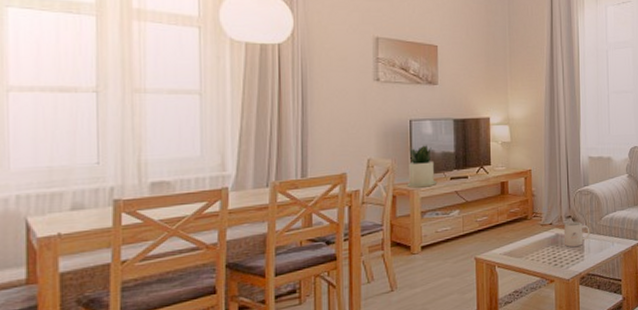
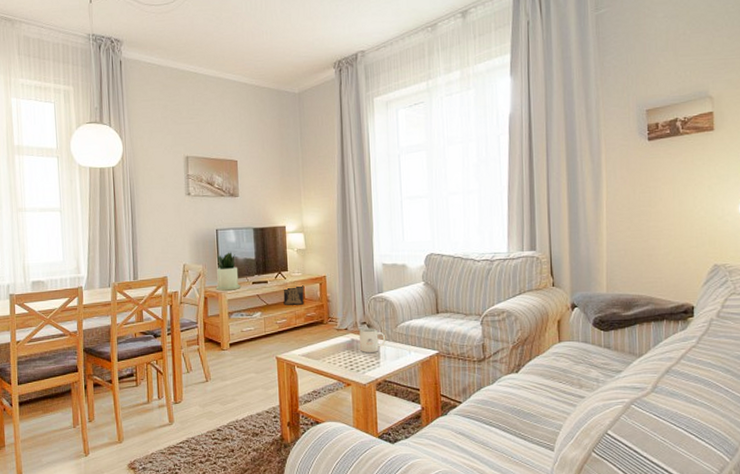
decorative box: none [485,180,508,202] -> present [283,285,304,305]

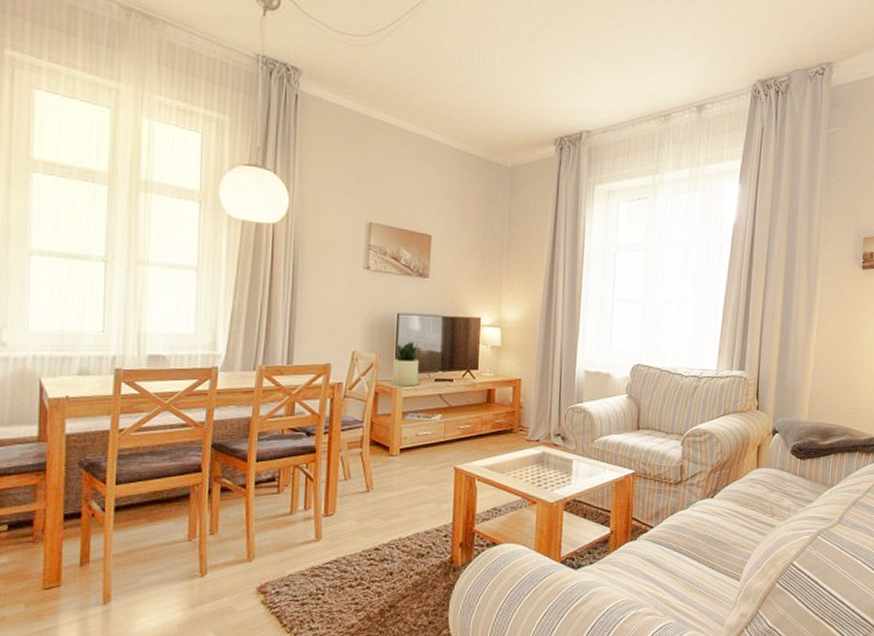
decorative box: present [283,285,304,305] -> none [469,387,494,410]
mug: present [359,328,386,354] -> none [550,441,581,469]

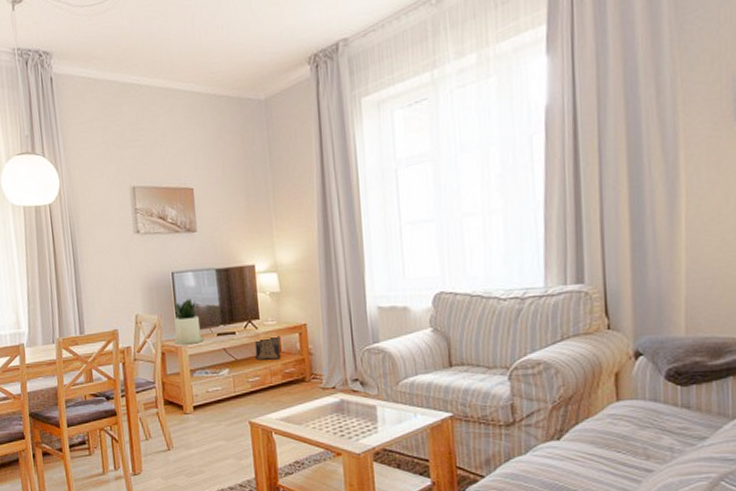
decorative box: none [469,387,494,410] -> present [254,336,281,360]

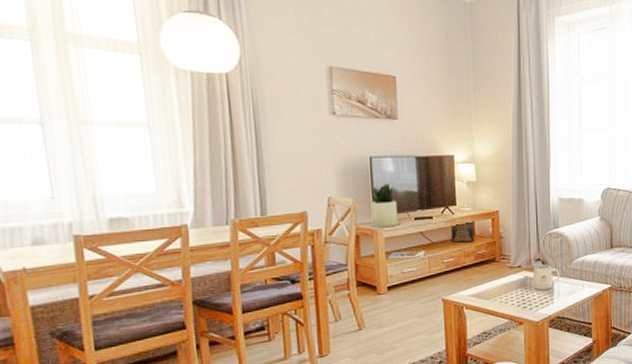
mug: none [349,386,385,417] -> present [532,264,560,291]

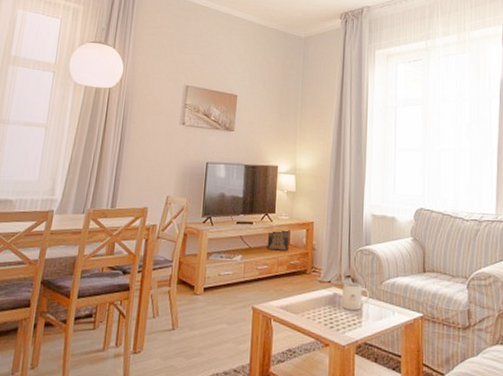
planter: present [369,183,400,228] -> none [197,187,224,229]

